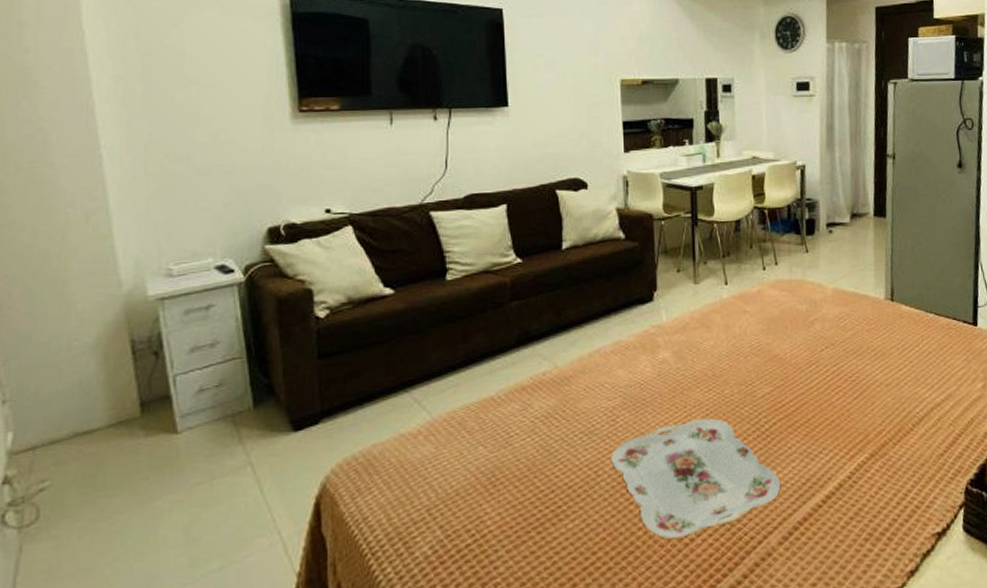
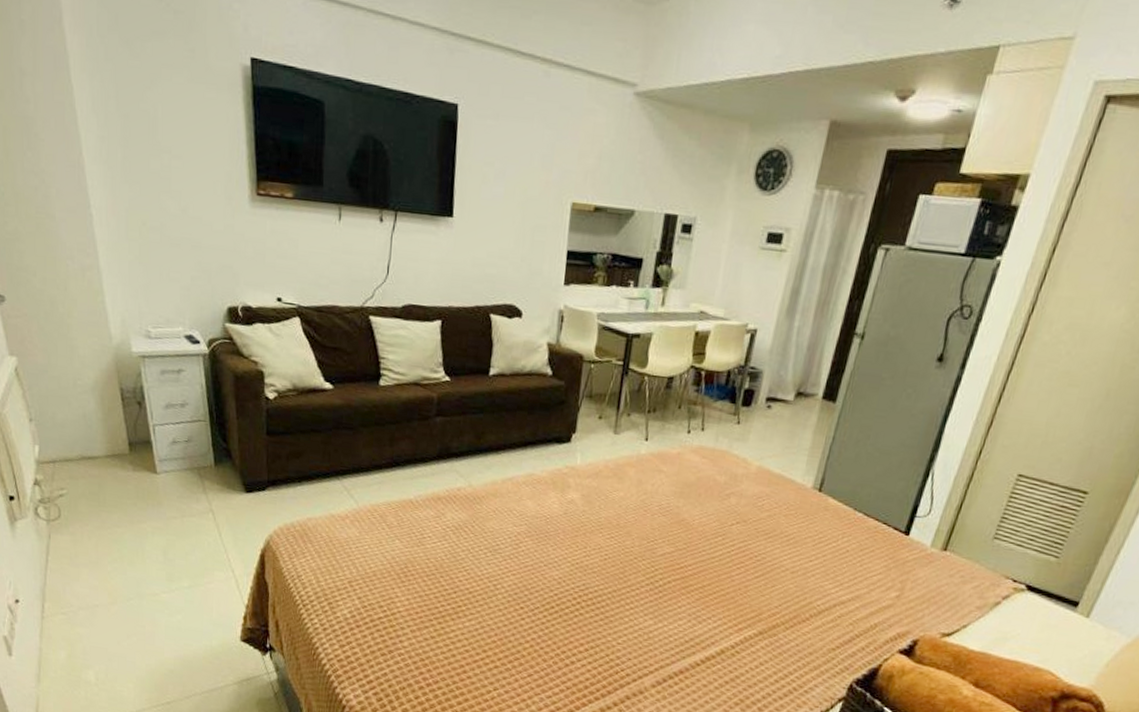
serving tray: present [611,418,781,540] -> none [510,559,665,659]

